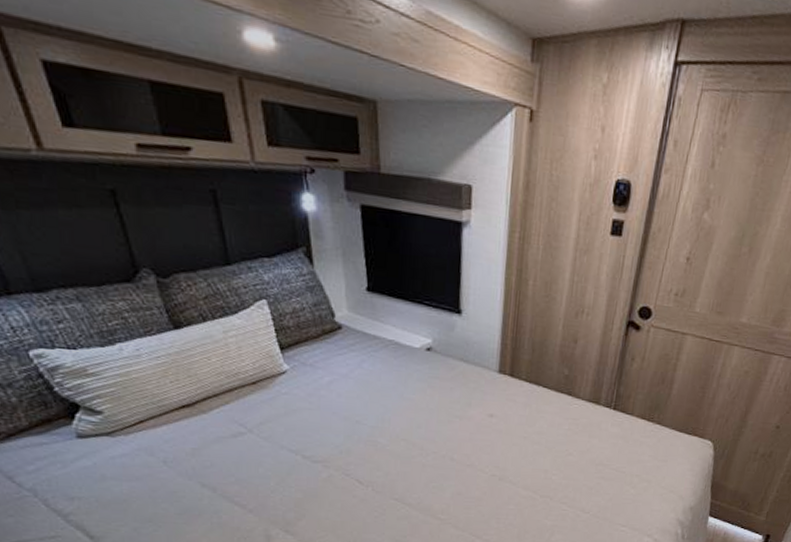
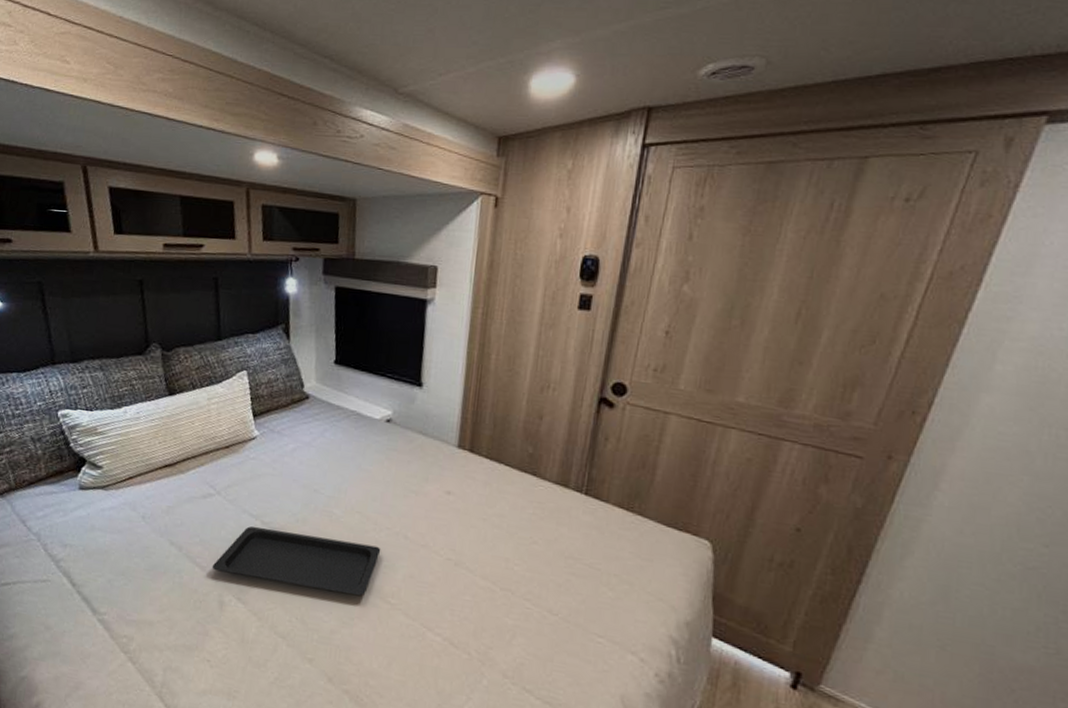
serving tray: none [253,462,429,516] -> present [212,526,381,596]

